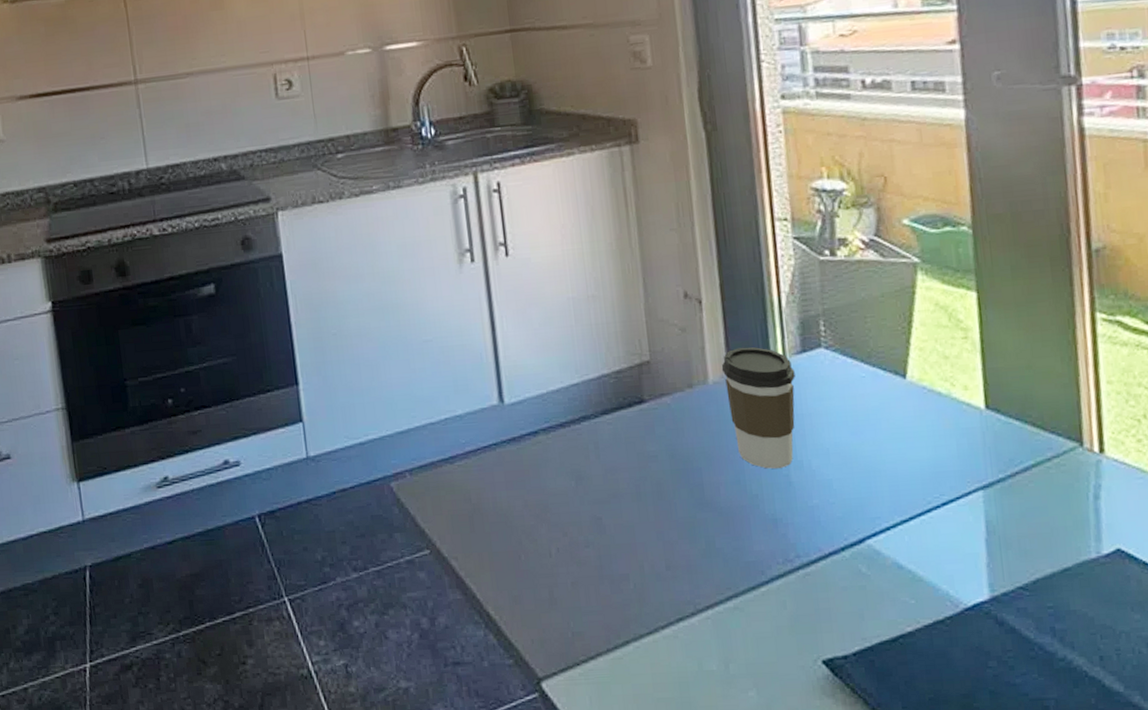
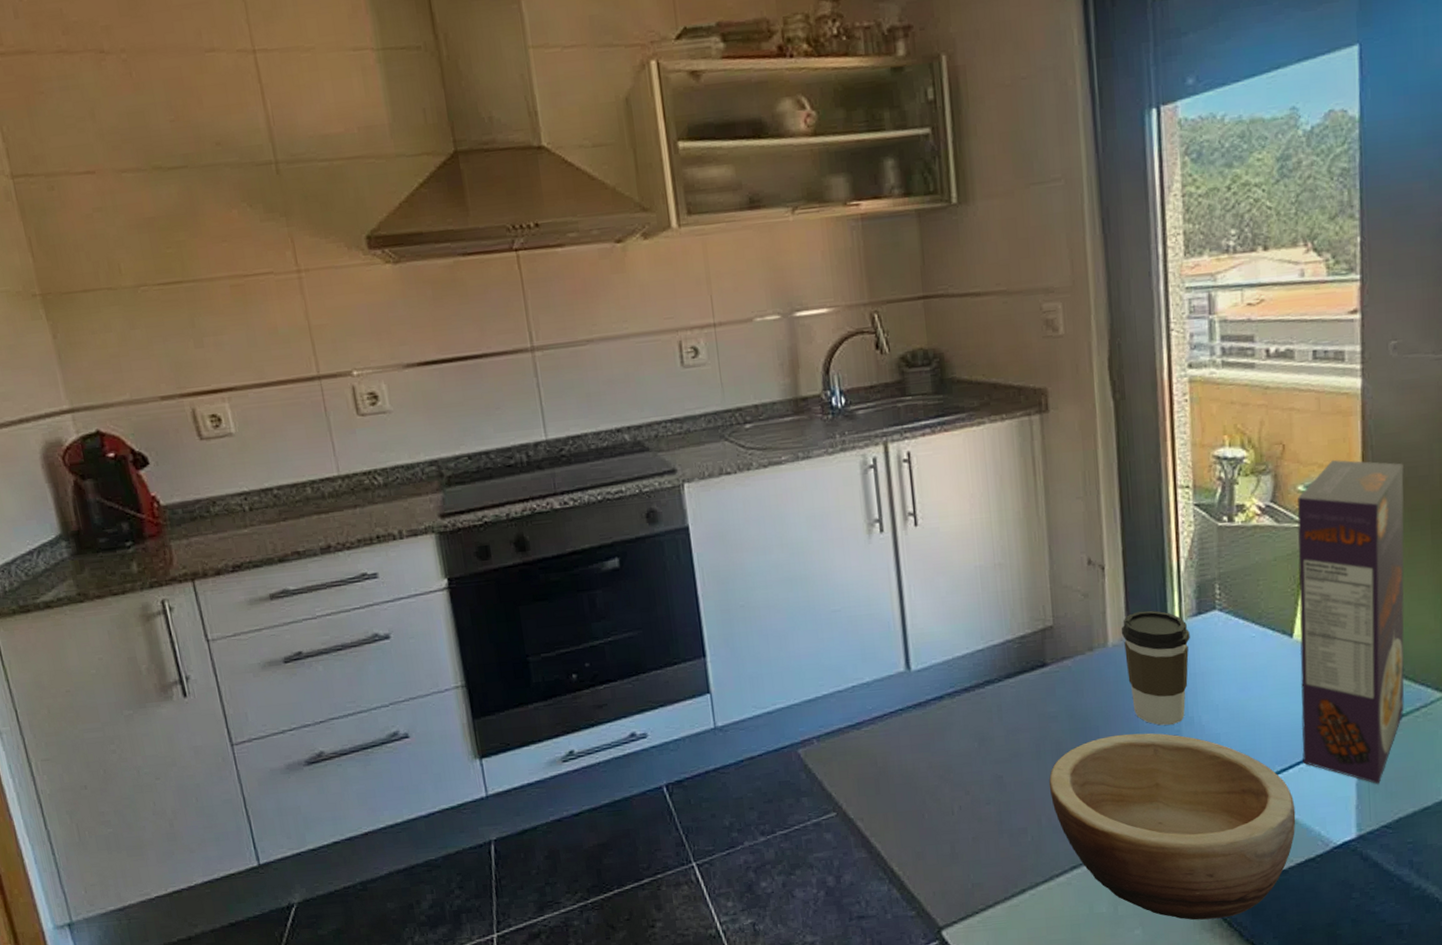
bowl: none [651,476,921,684] -> present [1049,733,1296,920]
cereal box: none [903,192,1034,541] -> present [1297,459,1405,785]

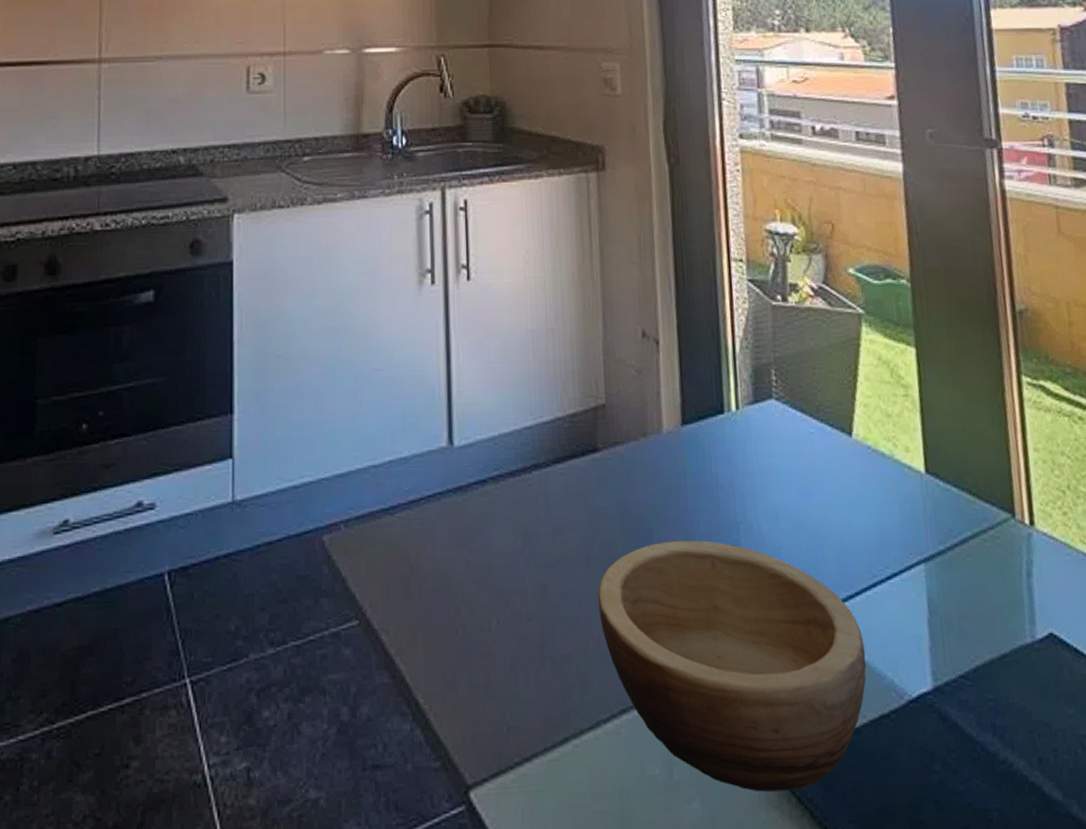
coffee cup: present [1121,610,1190,726] -> none [676,394,747,533]
cereal box: present [1297,459,1405,785] -> none [849,243,971,622]

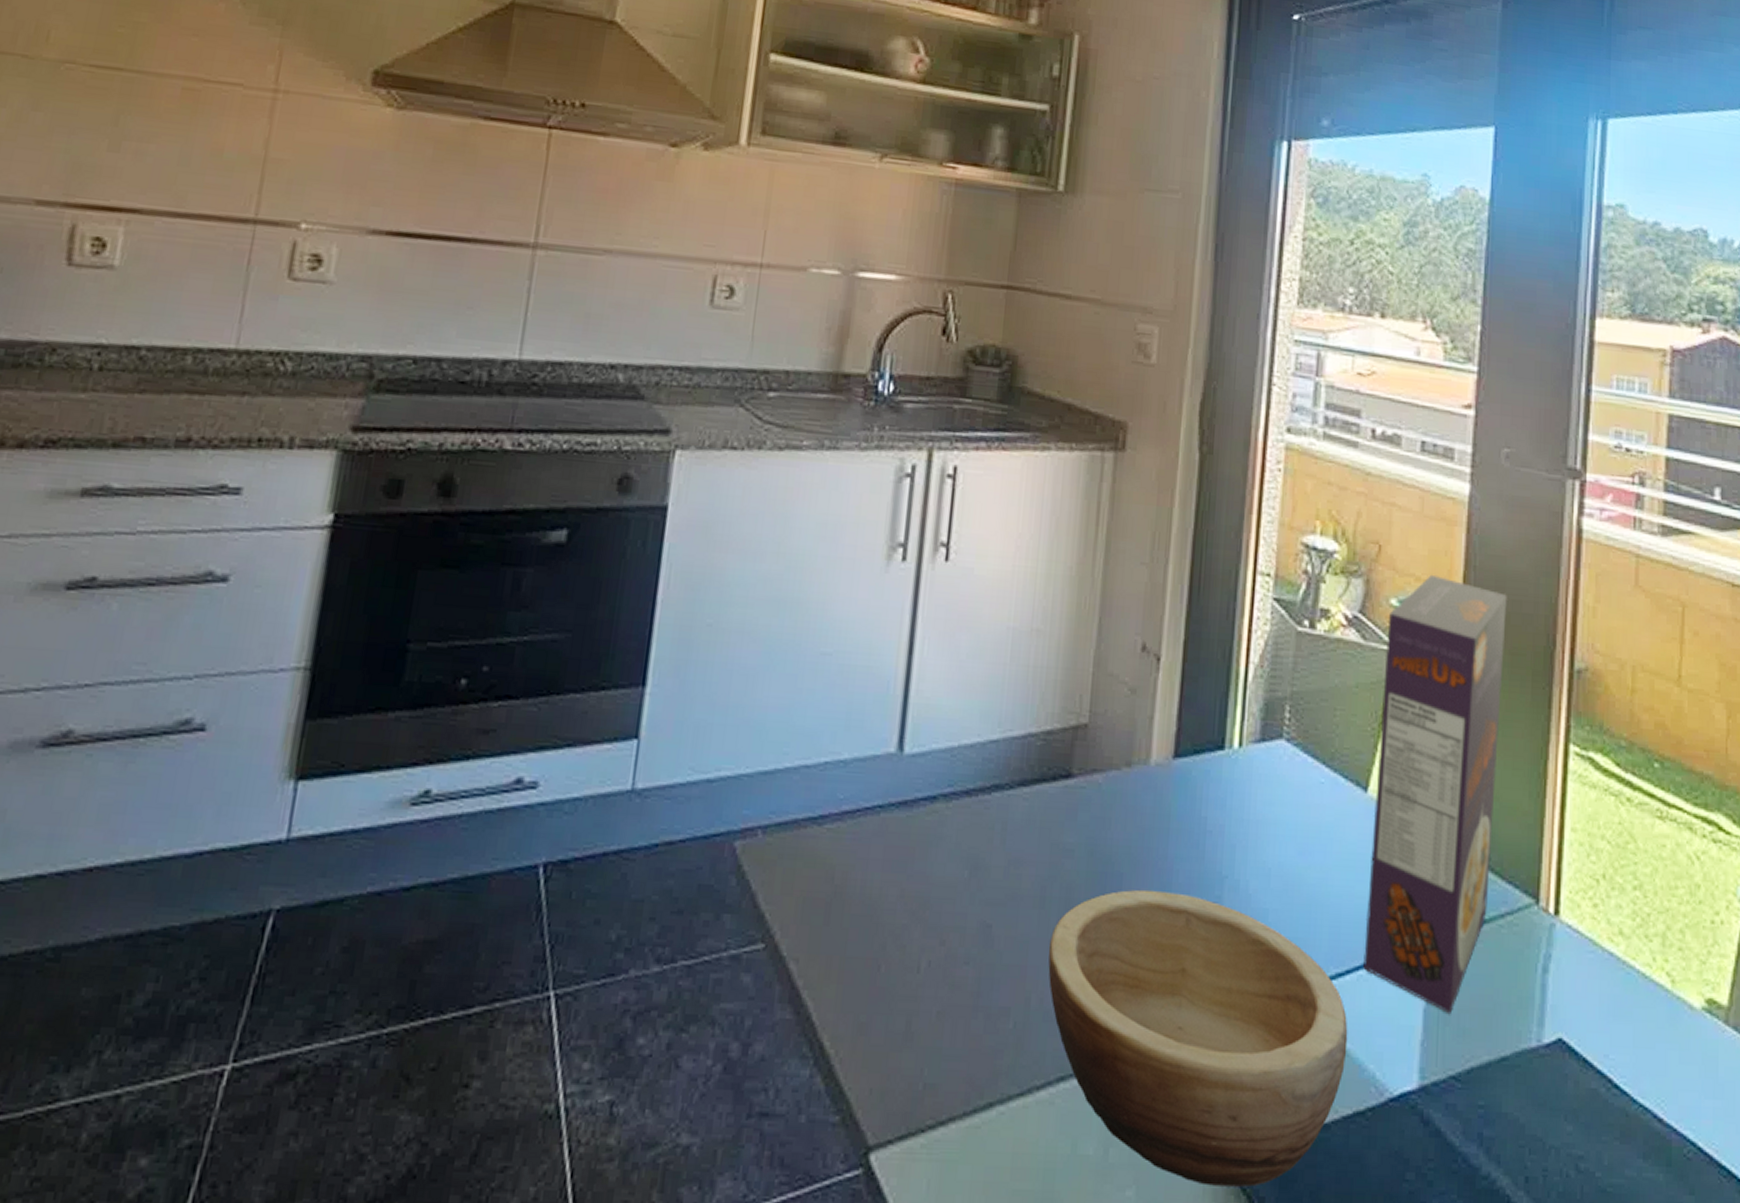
cereal box: none [849,243,971,622] -> present [1363,574,1508,1015]

